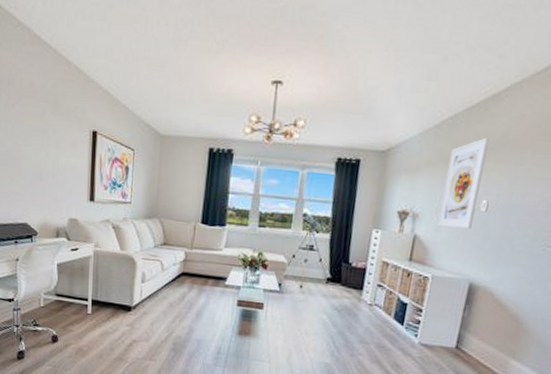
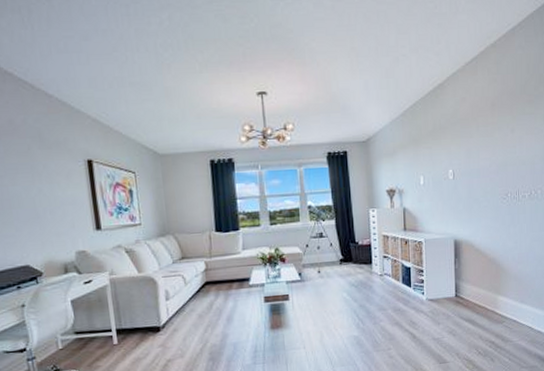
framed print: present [437,137,489,230] -> none [417,119,446,197]

